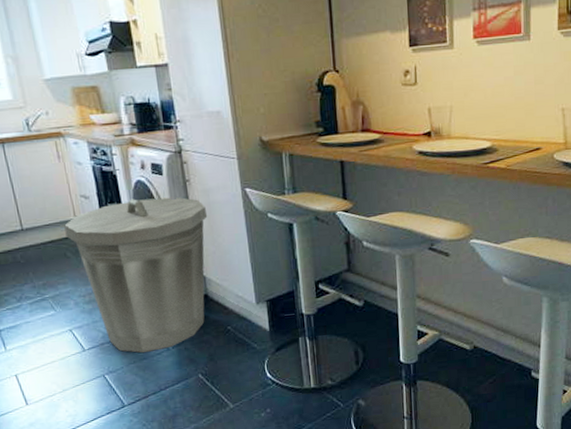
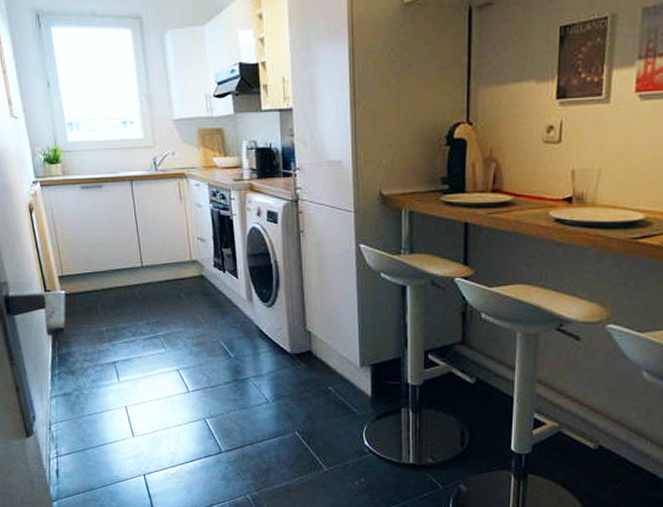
trash can: present [64,197,208,353] -> none [180,245,319,402]

